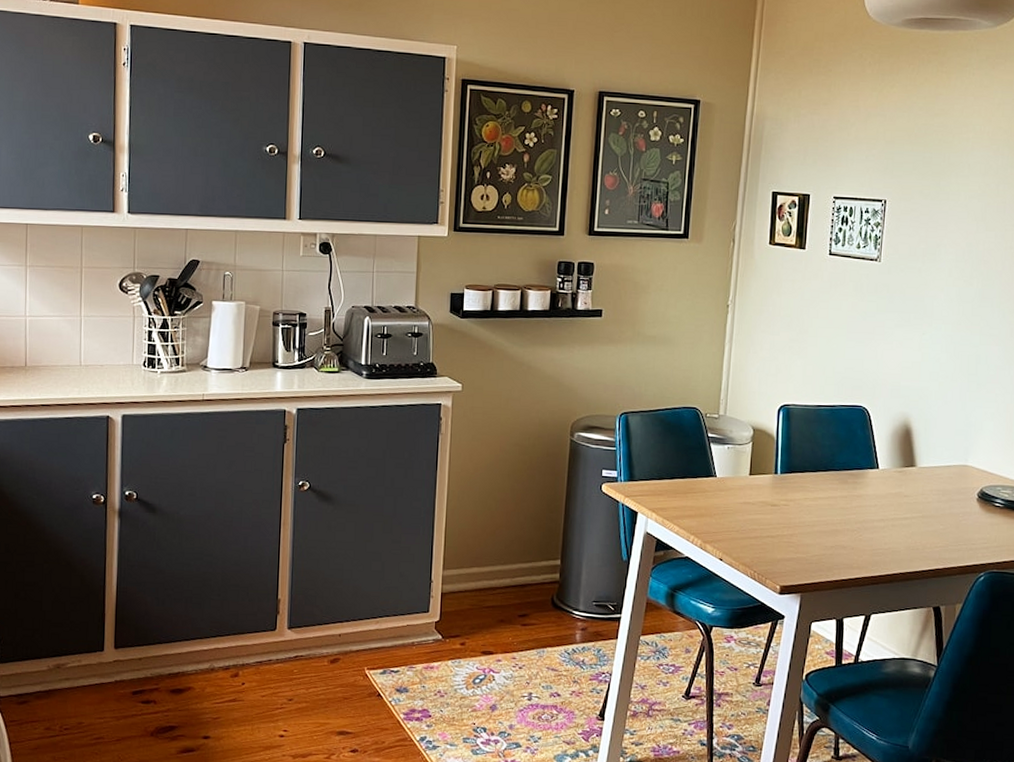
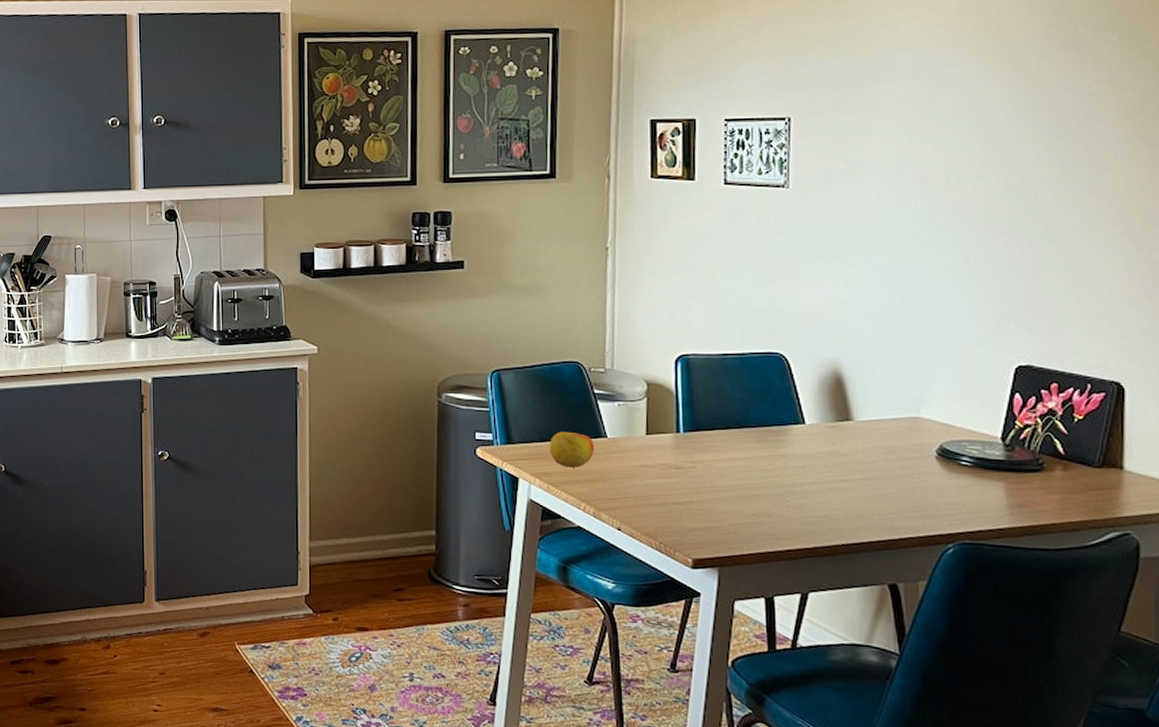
apple: none [666,470,706,504] -> present [550,431,595,468]

